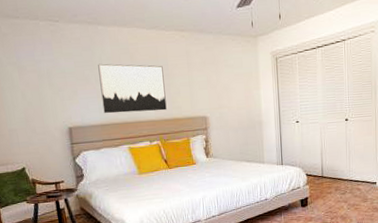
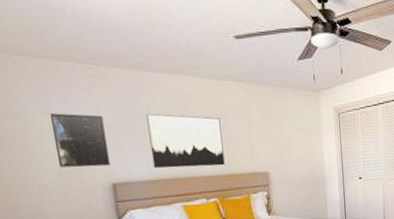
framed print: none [19,65,67,113] -> present [50,113,110,168]

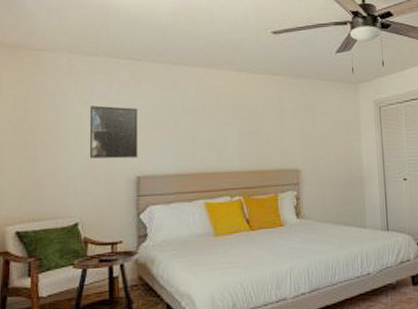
wall art: present [146,113,225,168] -> none [179,106,253,162]

